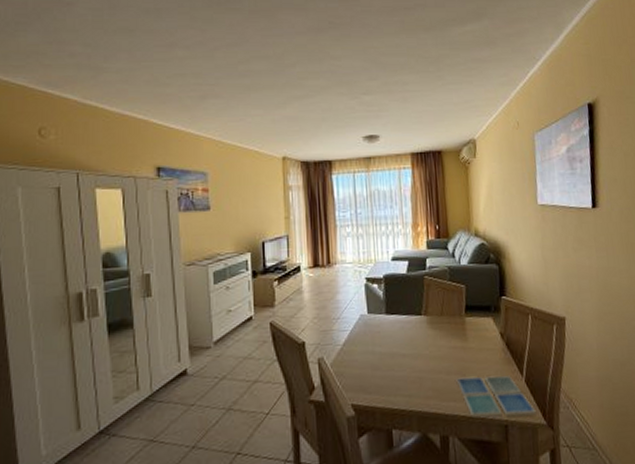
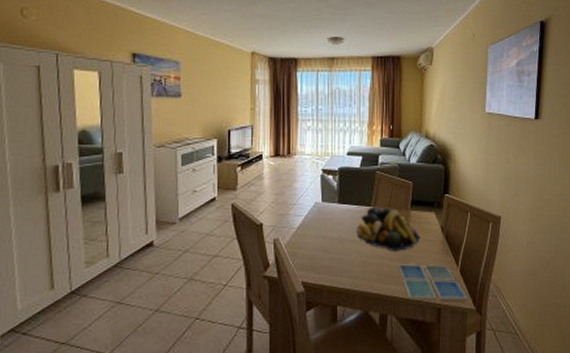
fruit bowl: none [408,315,478,364] -> present [356,206,420,251]

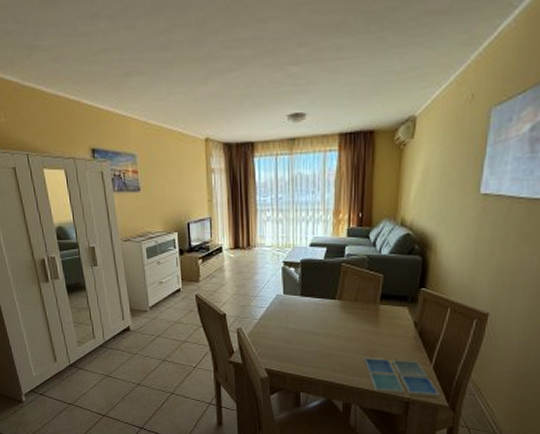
fruit bowl: present [356,206,420,251] -> none [320,300,389,345]

